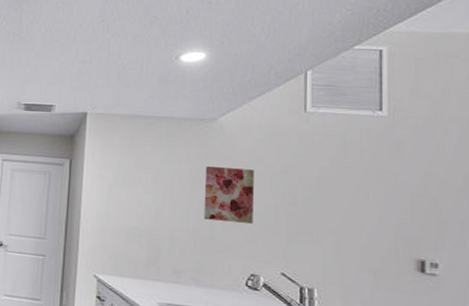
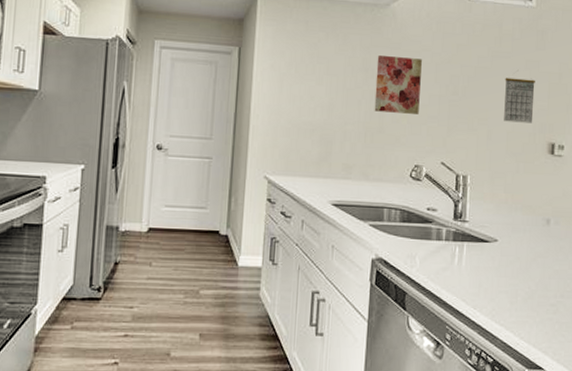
calendar: none [354,189,394,238] -> present [504,77,535,123]

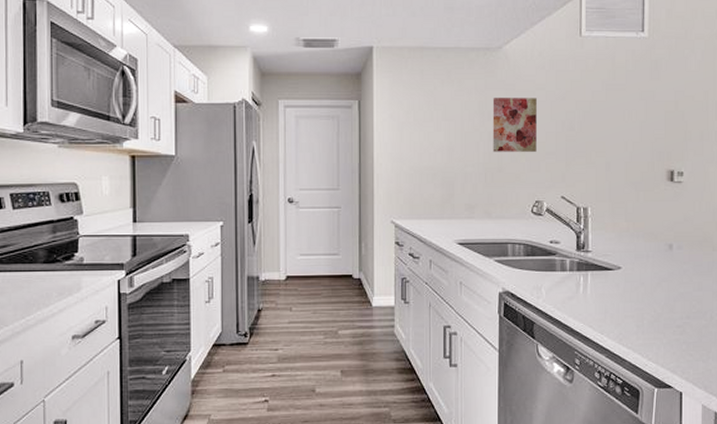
calendar: present [504,77,535,123] -> none [620,108,651,153]

